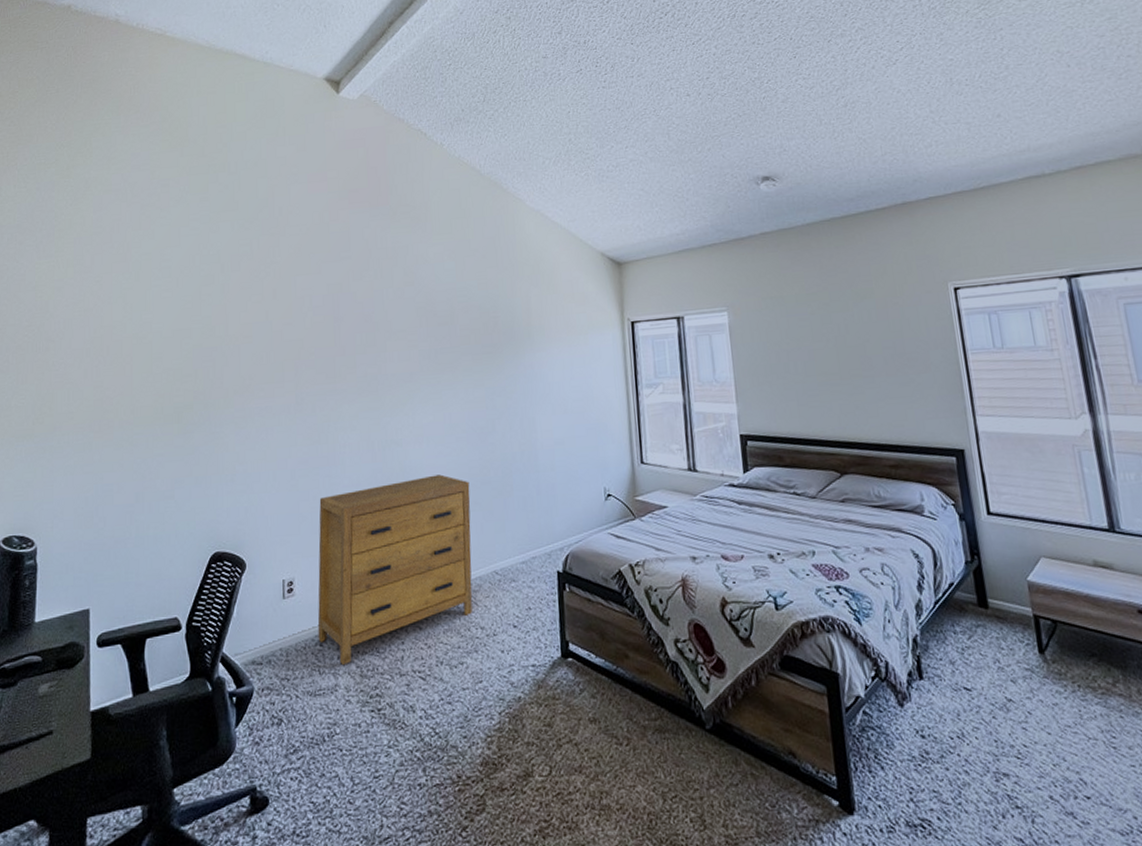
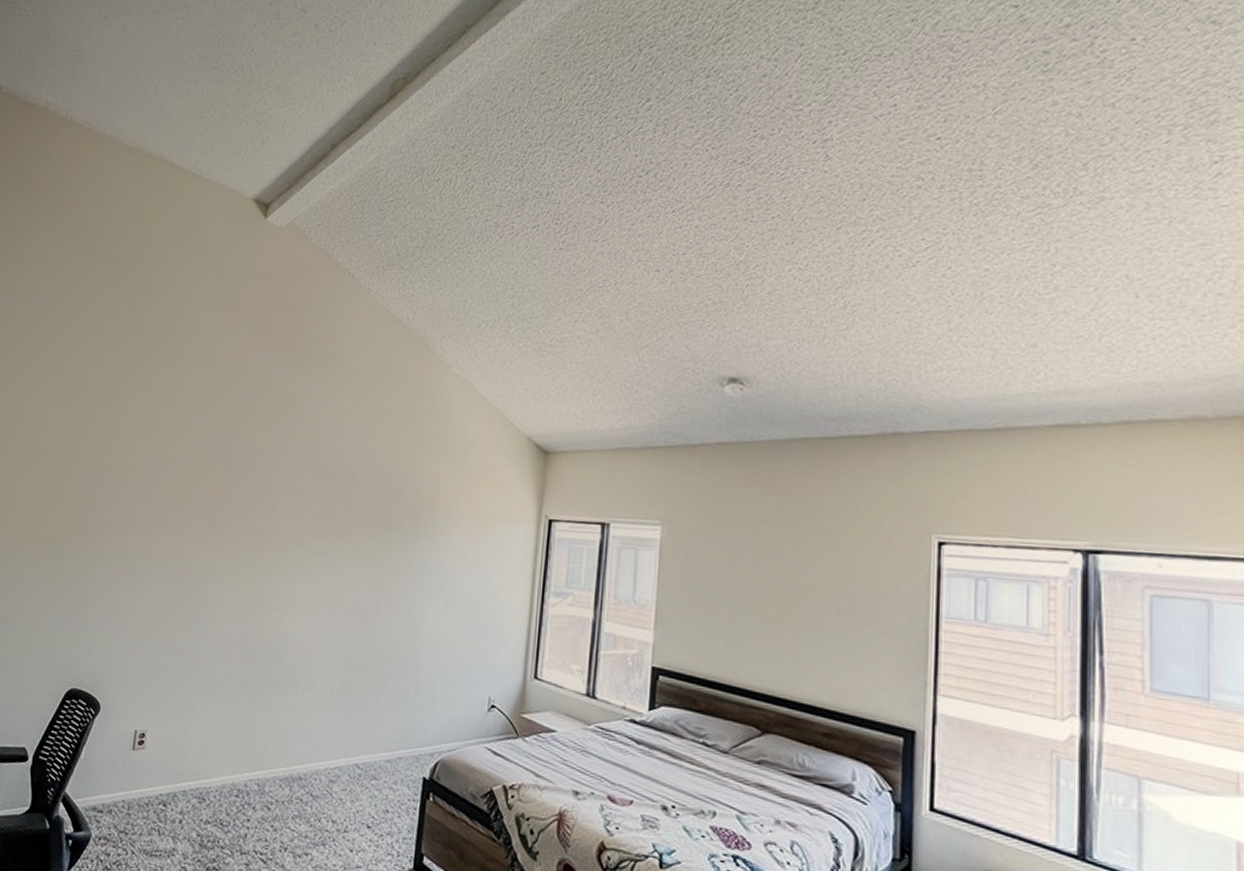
dresser: present [317,474,473,665] -> none [162,649,344,830]

